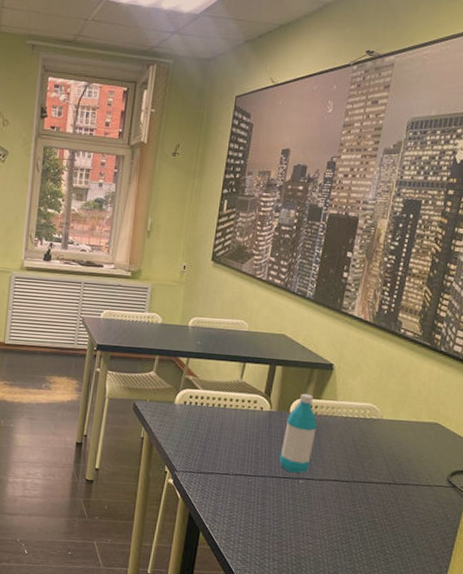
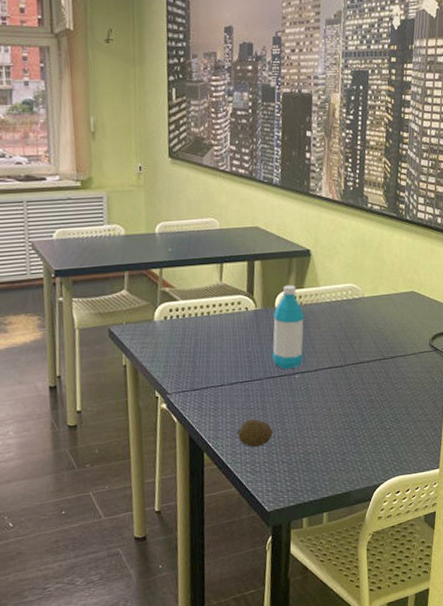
fruit: none [234,511,269,539] -> present [237,419,273,448]

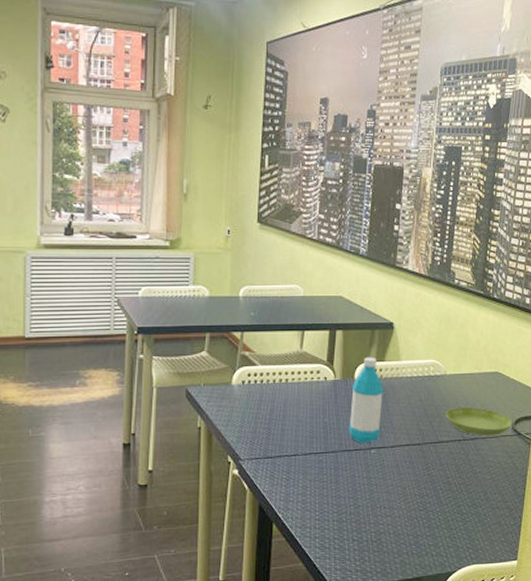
fruit: present [237,419,273,448] -> none [308,492,345,522]
saucer: none [365,327,429,354] -> present [445,406,512,436]

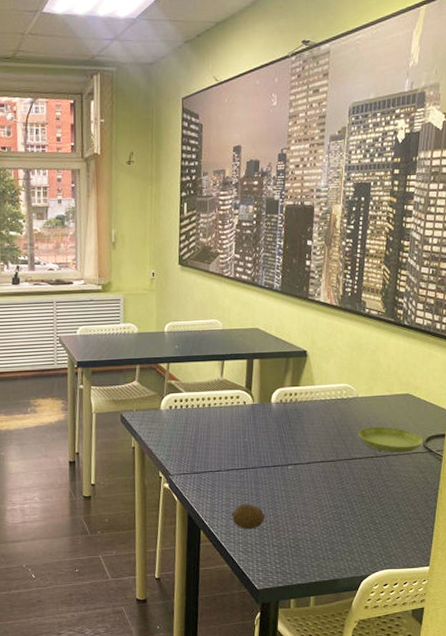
fruit: none [308,492,345,522] -> present [231,504,265,530]
water bottle: present [349,357,383,444] -> none [267,382,298,461]

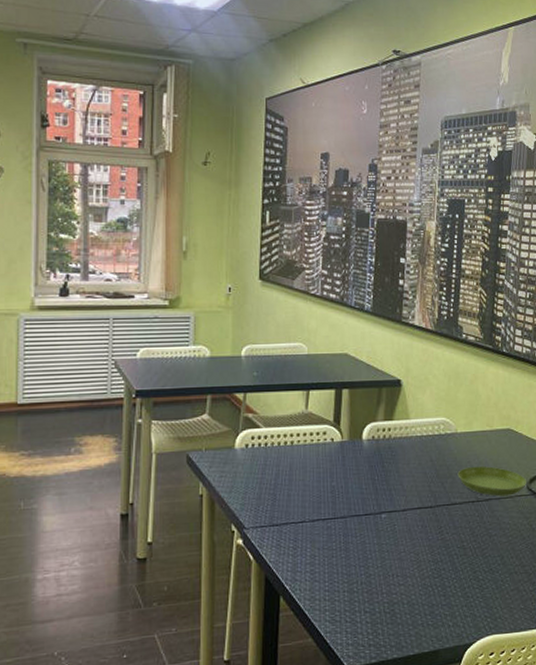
fruit: present [231,504,265,530] -> none [316,561,356,594]

